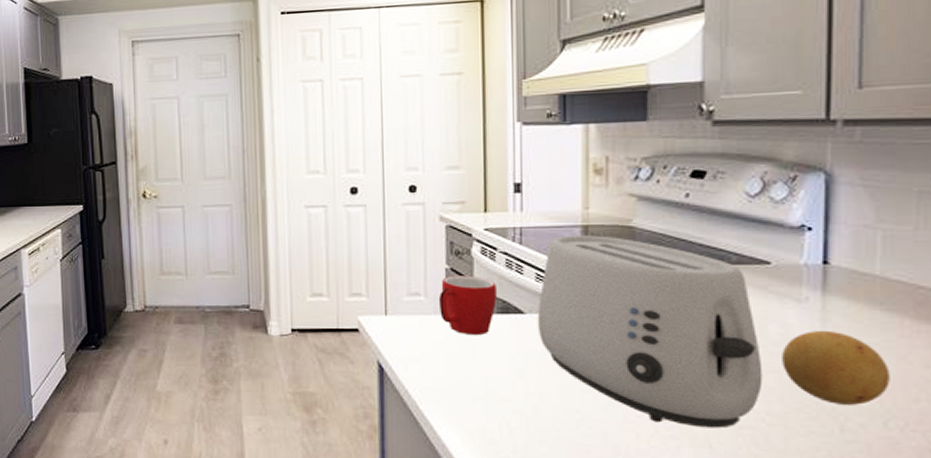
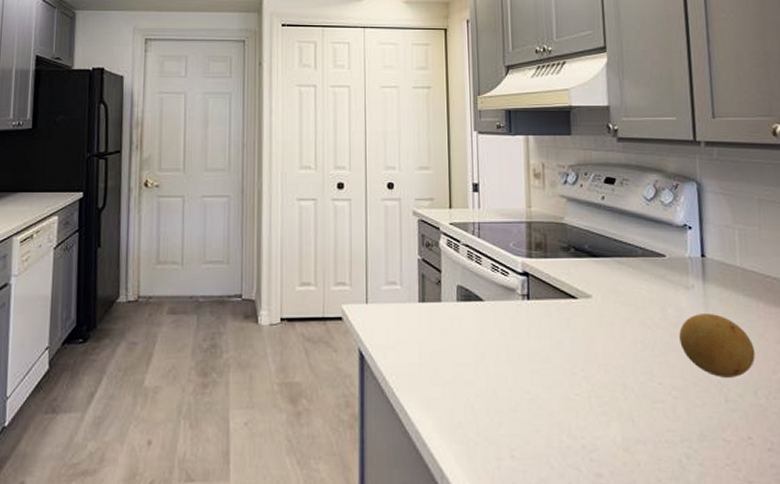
mug: present [438,276,497,336] -> none [412,266,461,322]
toaster: present [537,235,763,429] -> none [493,230,668,403]

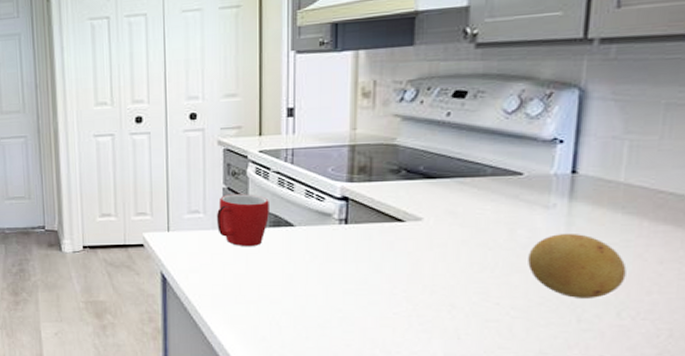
mug: none [412,266,461,322] -> present [216,194,269,247]

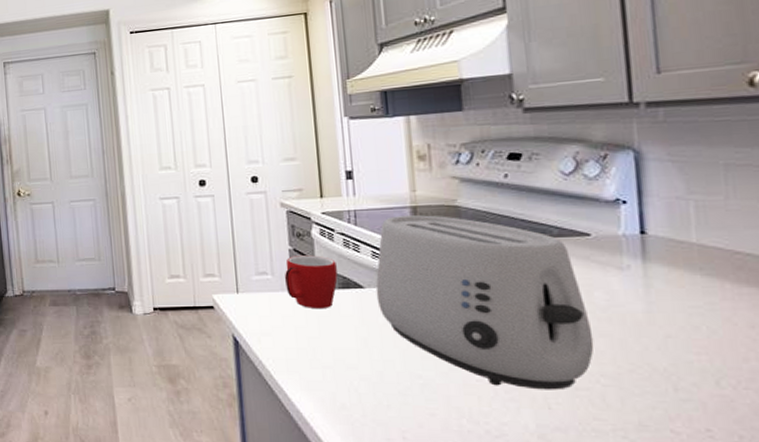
toaster: none [306,154,510,322] -> present [375,215,594,390]
fruit: present [528,233,627,298] -> none [610,295,718,365]

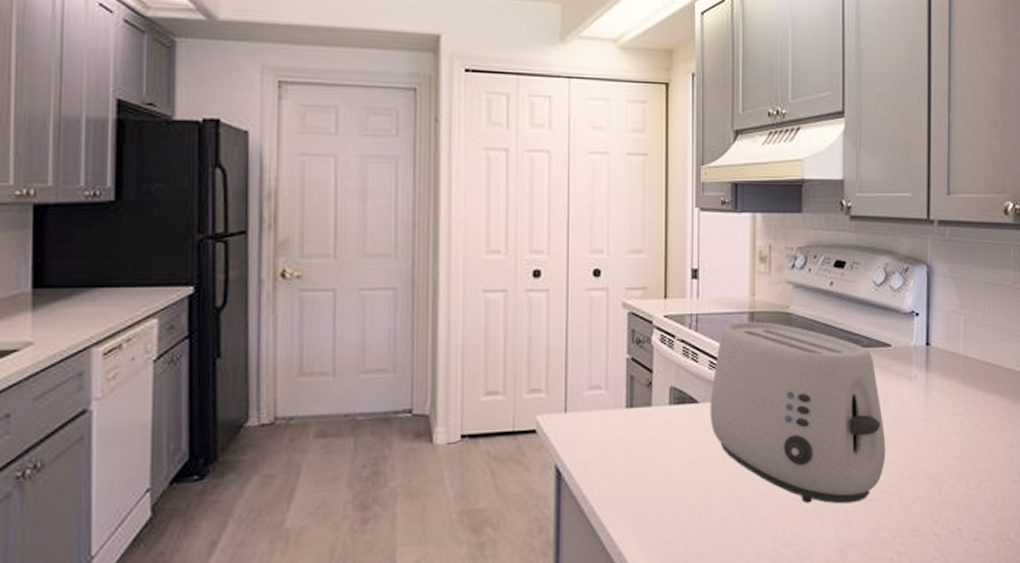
mug: present [284,255,338,310] -> none [618,365,674,429]

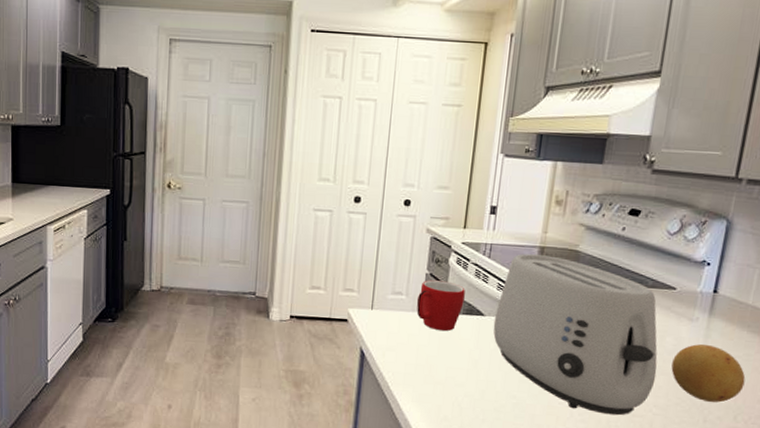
mug: none [618,365,674,429] -> present [416,280,465,332]
fruit: none [899,404,970,470] -> present [671,344,746,403]

